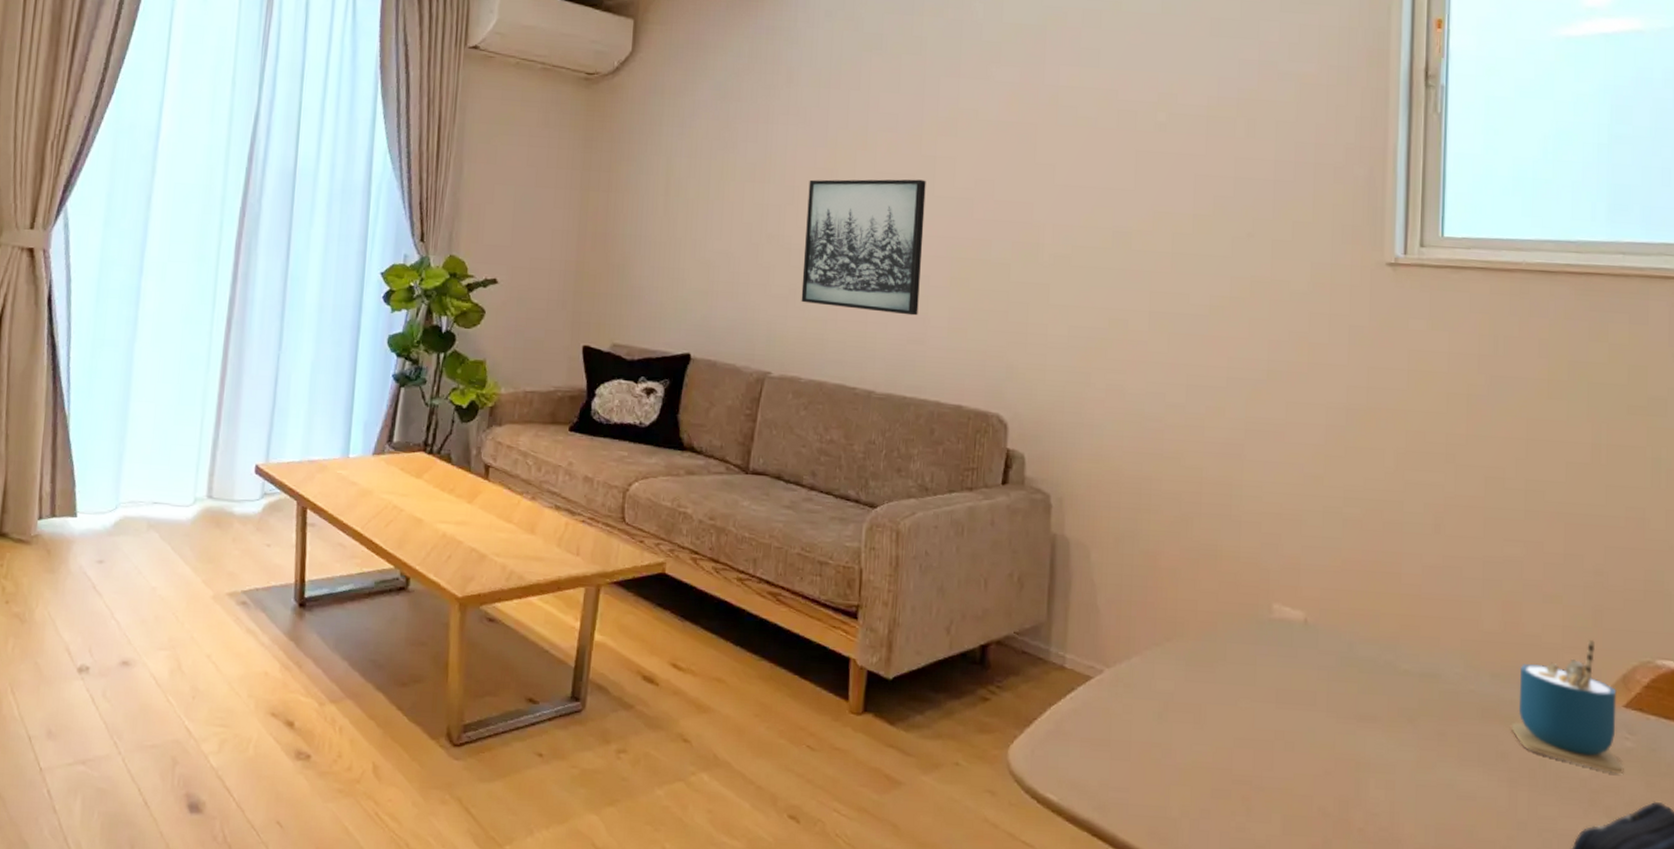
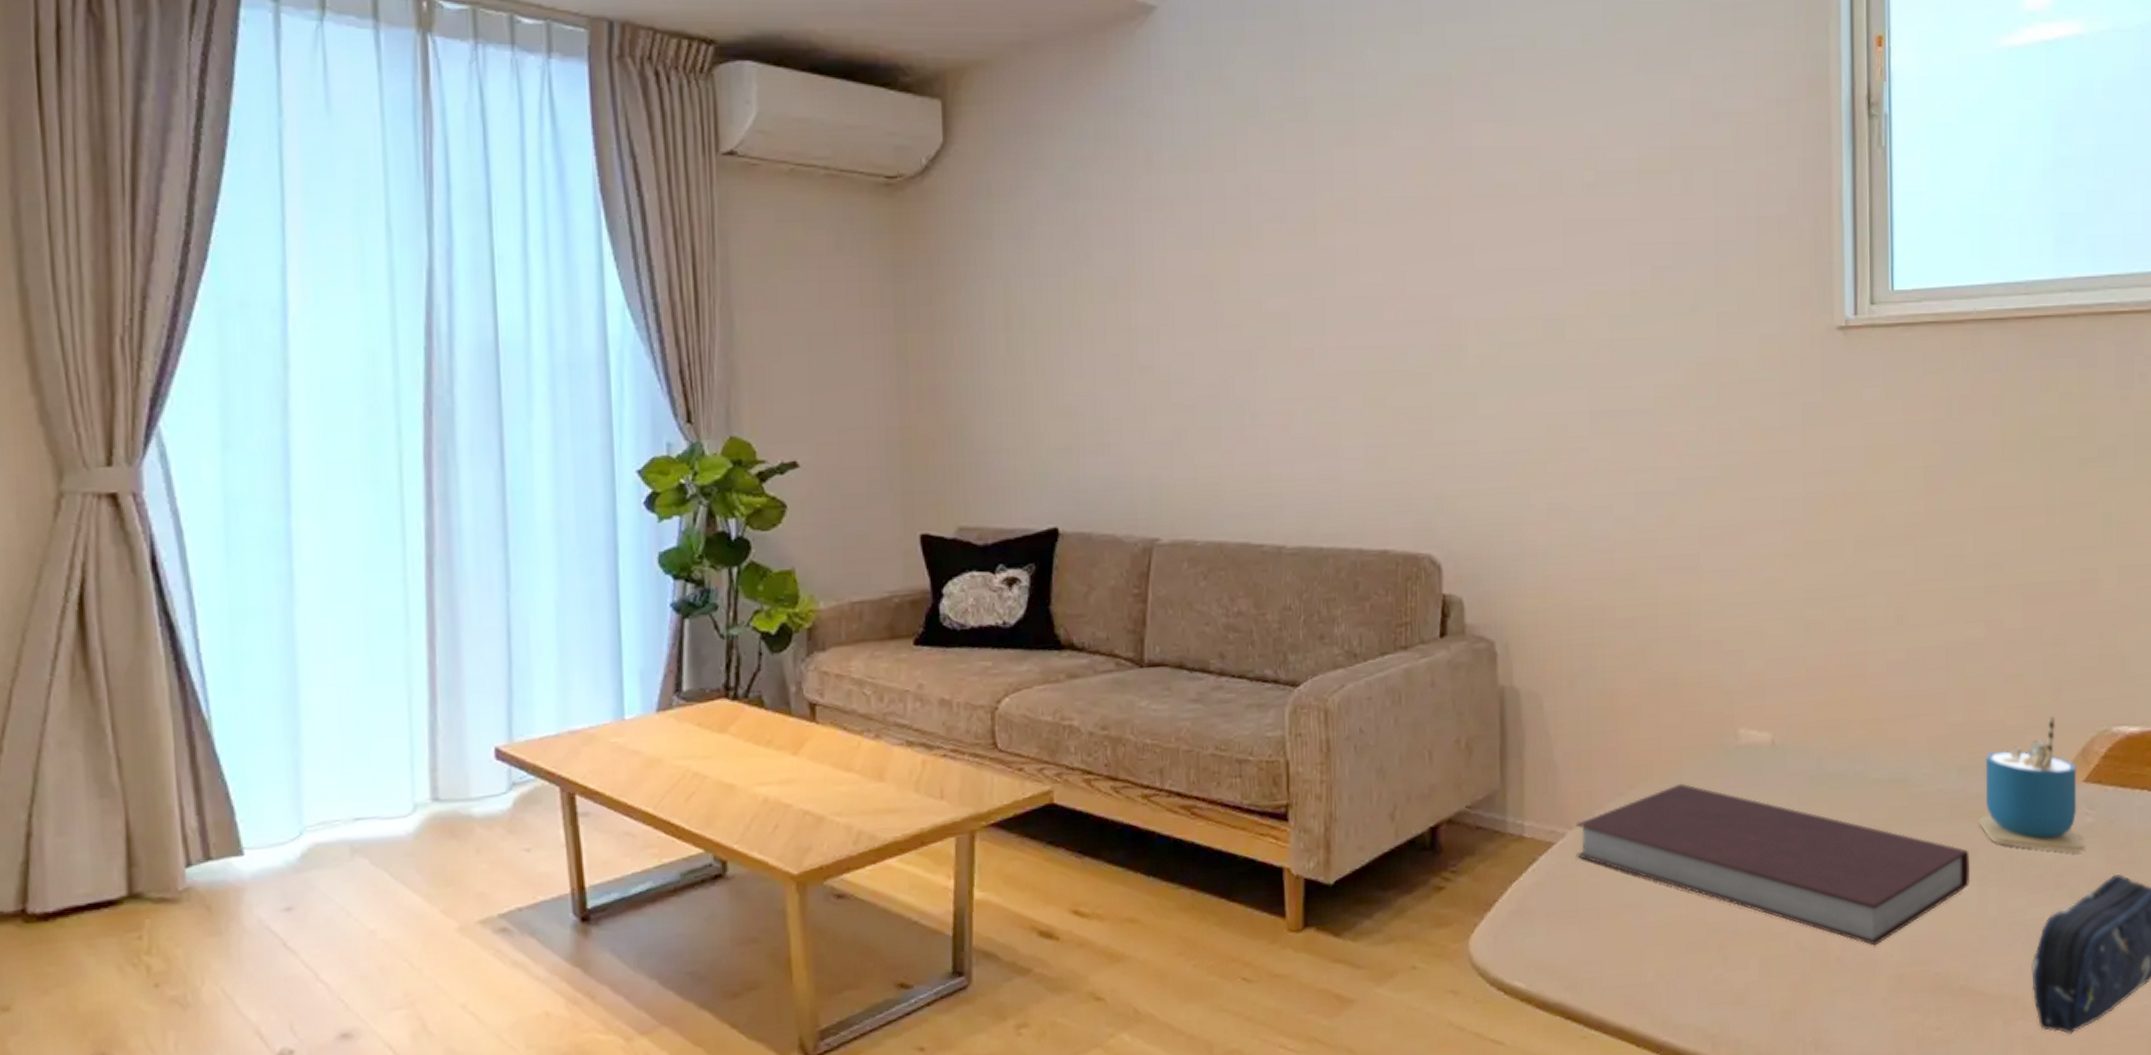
wall art: present [801,179,926,316] -> none [1184,279,1329,449]
notebook: none [1112,643,1501,825] -> present [1575,783,1971,946]

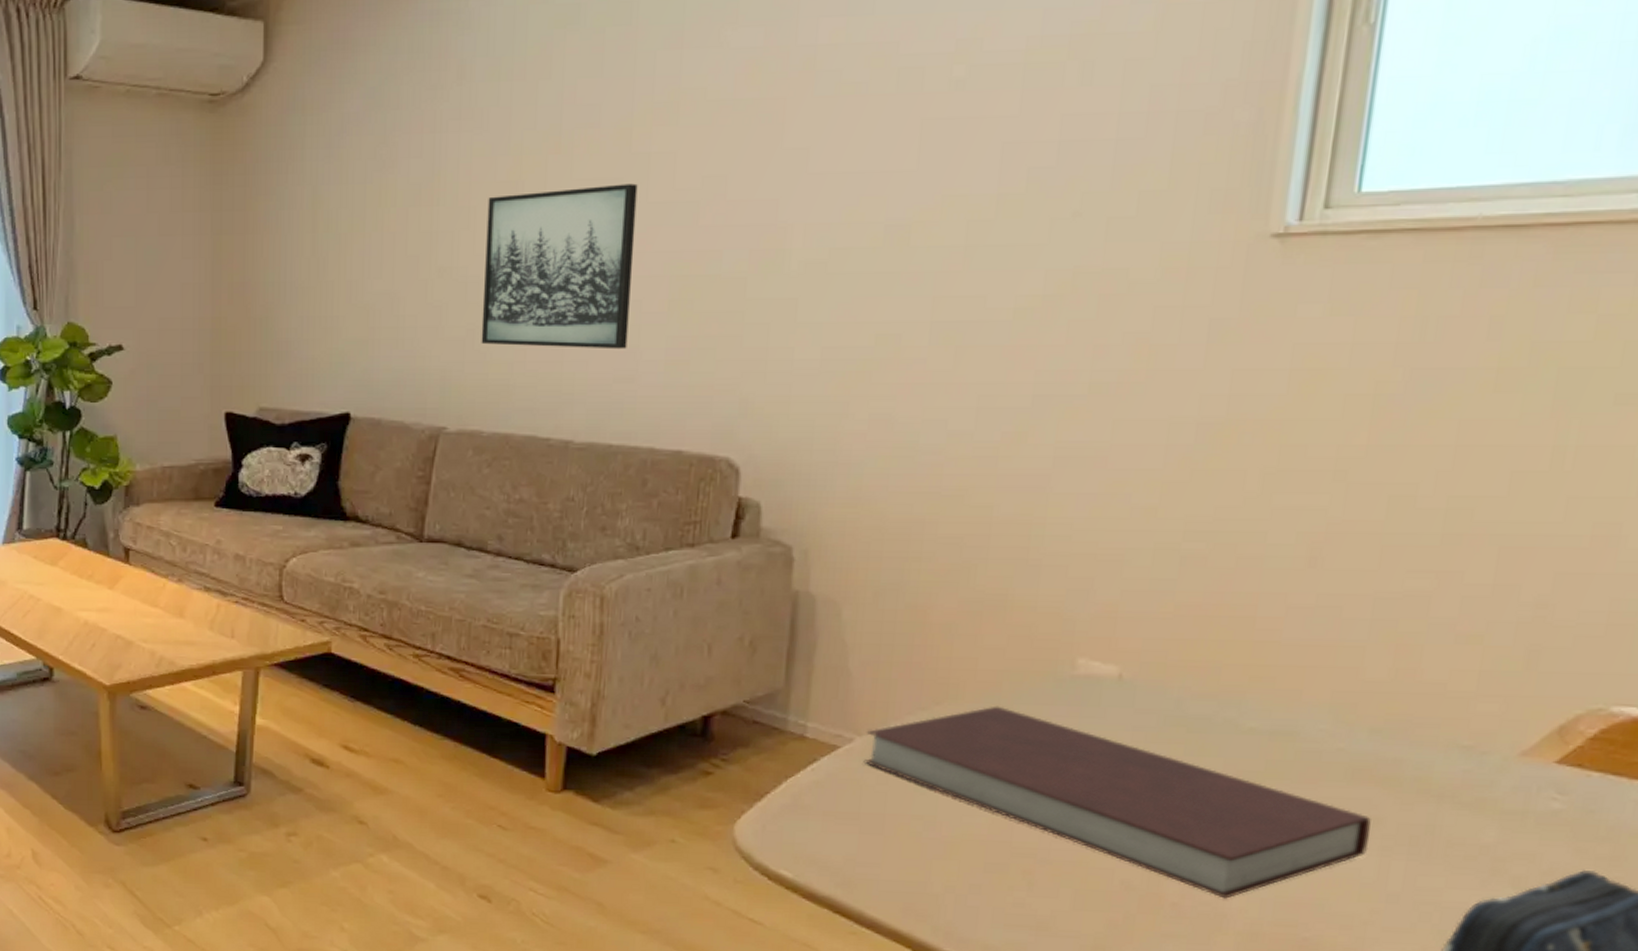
wall art: none [1184,279,1329,449] -> present [481,183,638,350]
cup: present [1978,716,2086,853] -> none [1389,686,1548,839]

